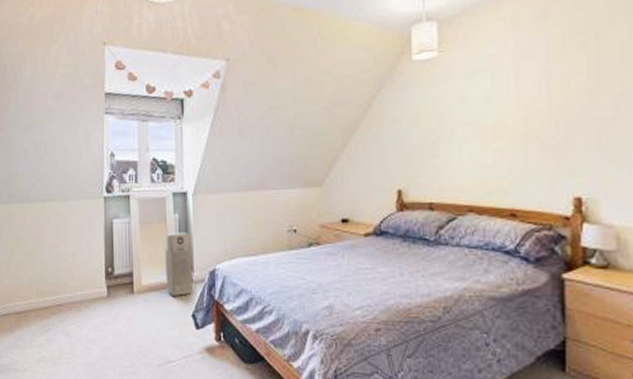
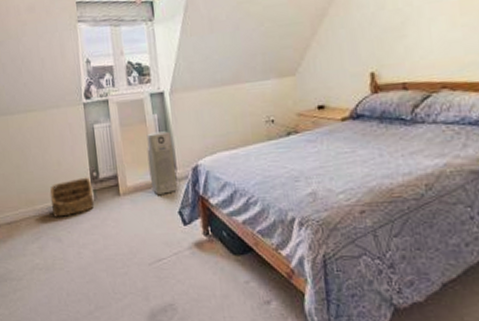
basket: none [62,272,107,311] -> present [50,177,95,217]

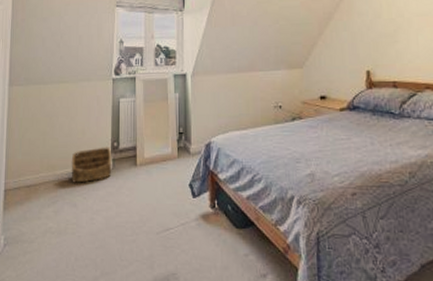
air purifier: present [146,131,178,195] -> none [166,109,191,167]

